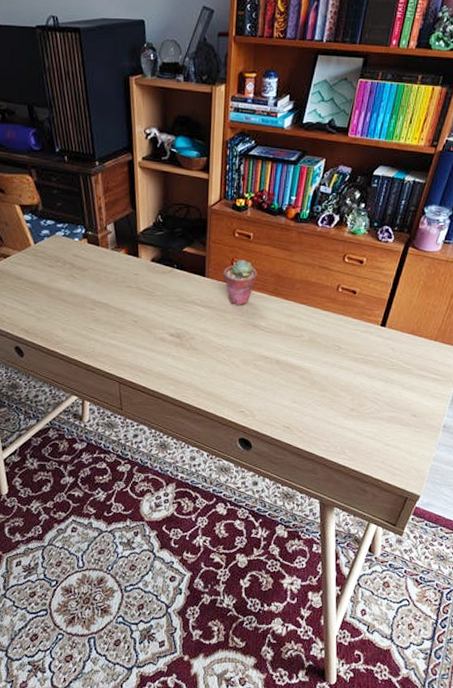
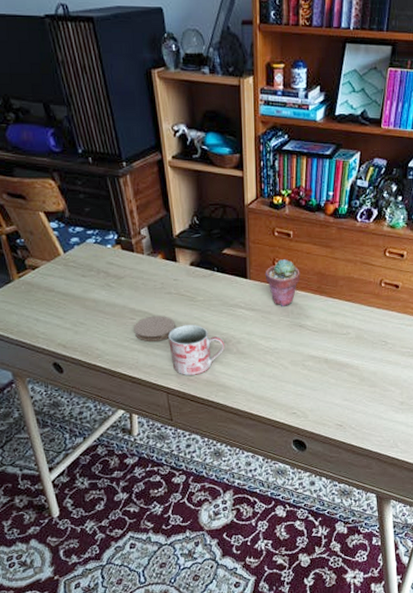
coaster: none [93,307,133,332] -> present [134,316,175,342]
mug: none [125,318,179,367] -> present [168,325,225,375]

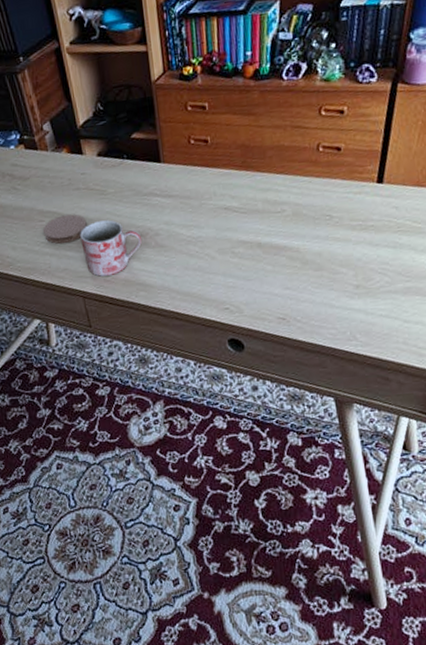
potted succulent: present [265,259,300,306] -> none [180,135,221,189]

